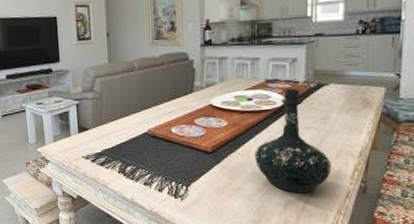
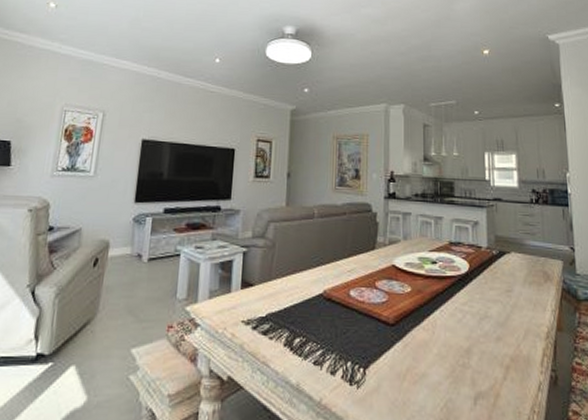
bottle: present [255,88,331,193] -> none [440,253,520,383]

